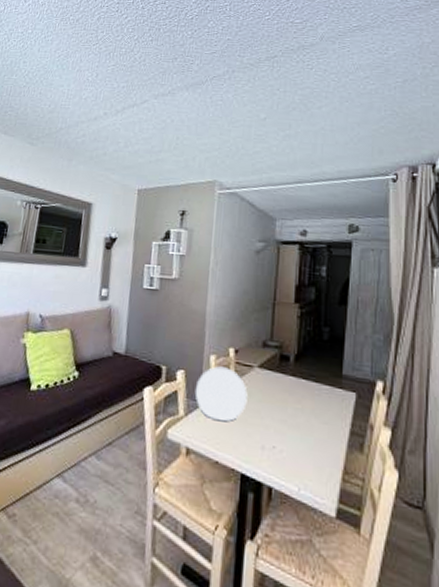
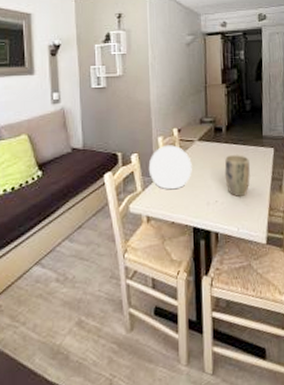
plant pot: none [287,392,322,448] -> present [224,154,250,197]

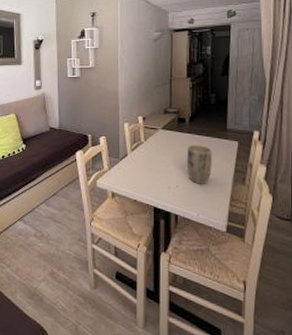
plate: present [148,145,192,190] -> none [114,131,155,172]

